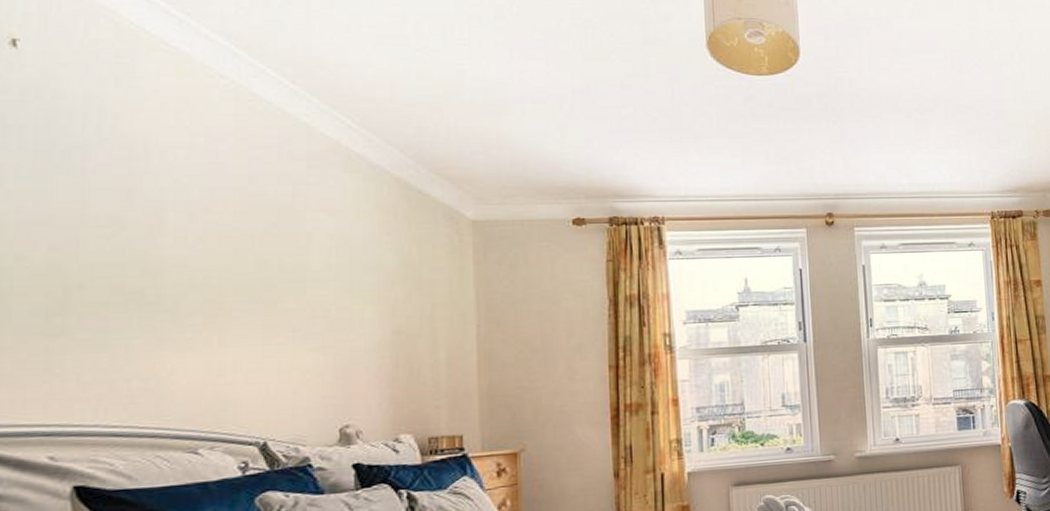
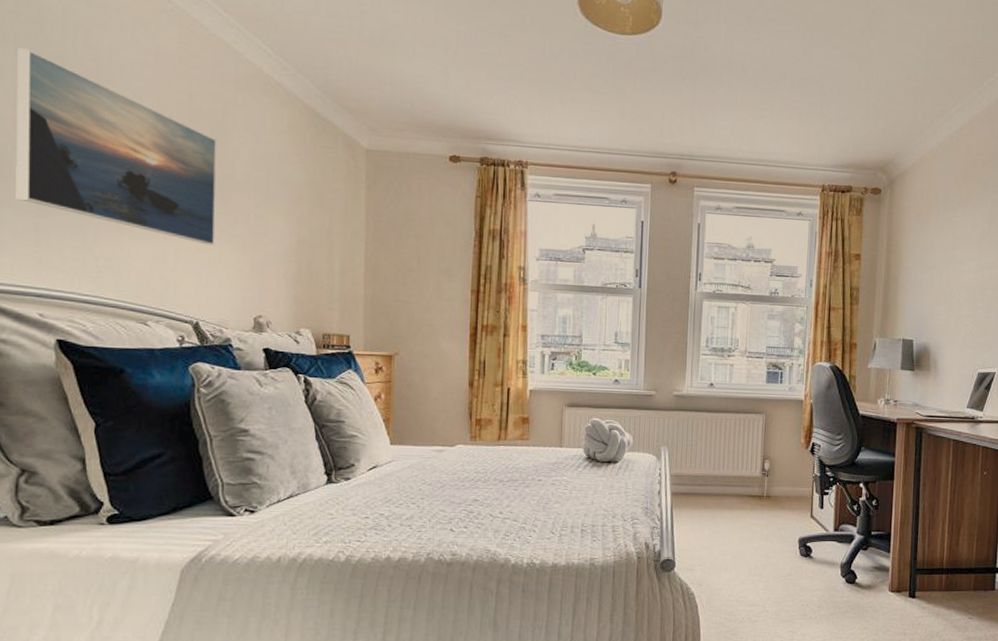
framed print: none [18,142,286,349] -> present [16,48,217,246]

